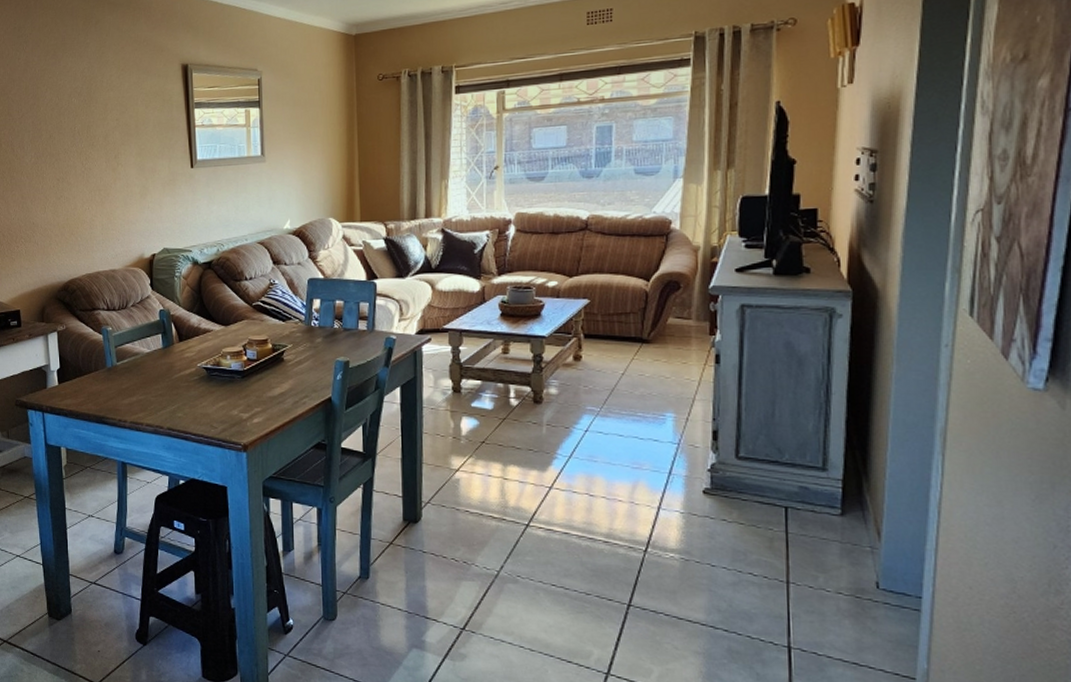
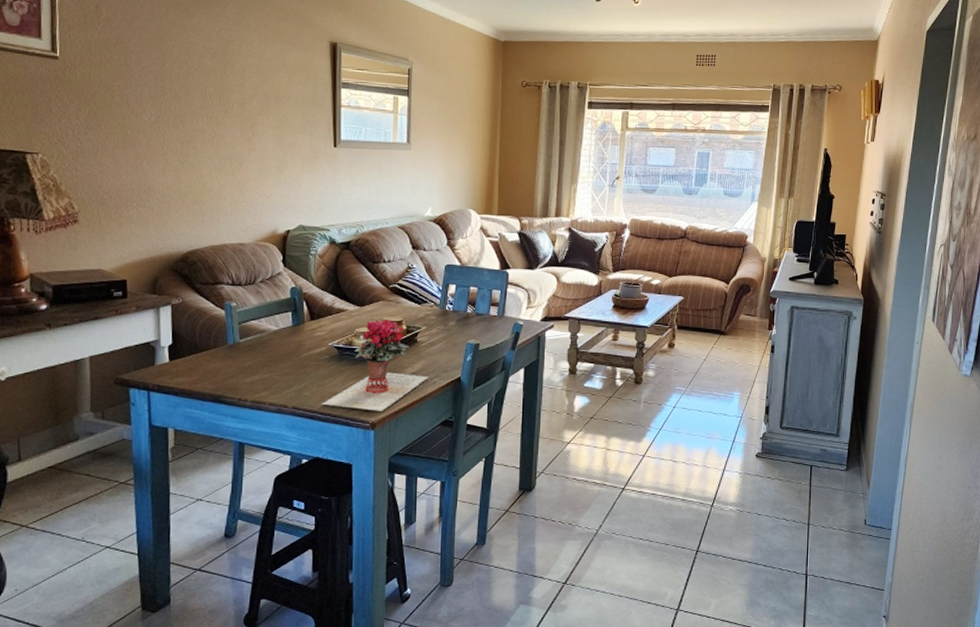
potted flower: none [193,337,300,433] -> present [321,318,430,411]

